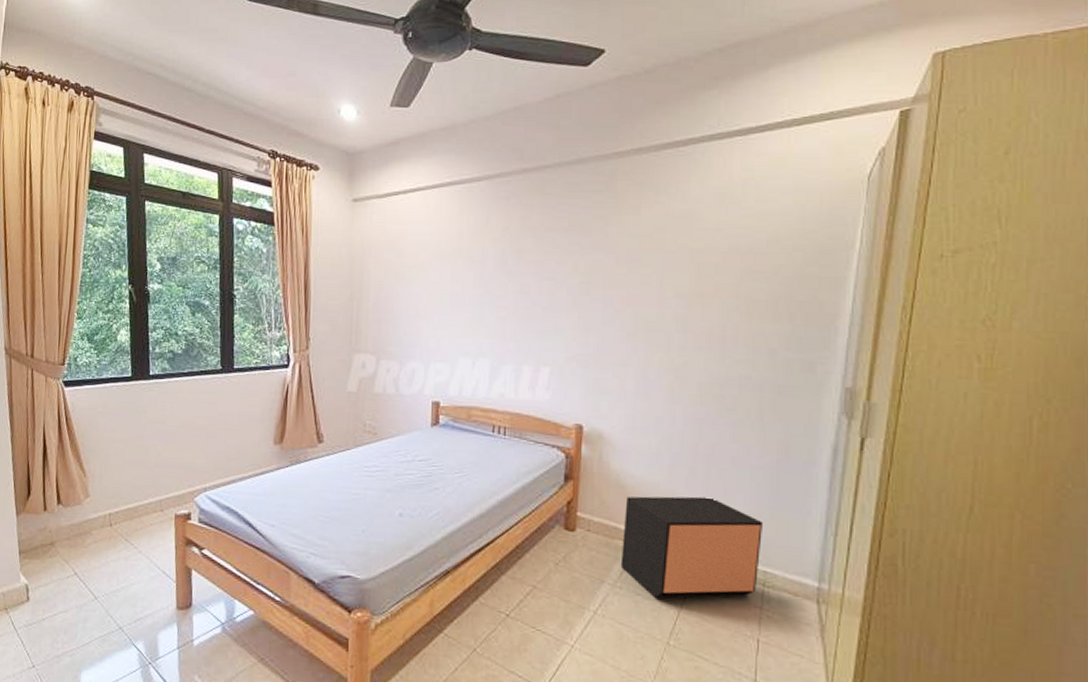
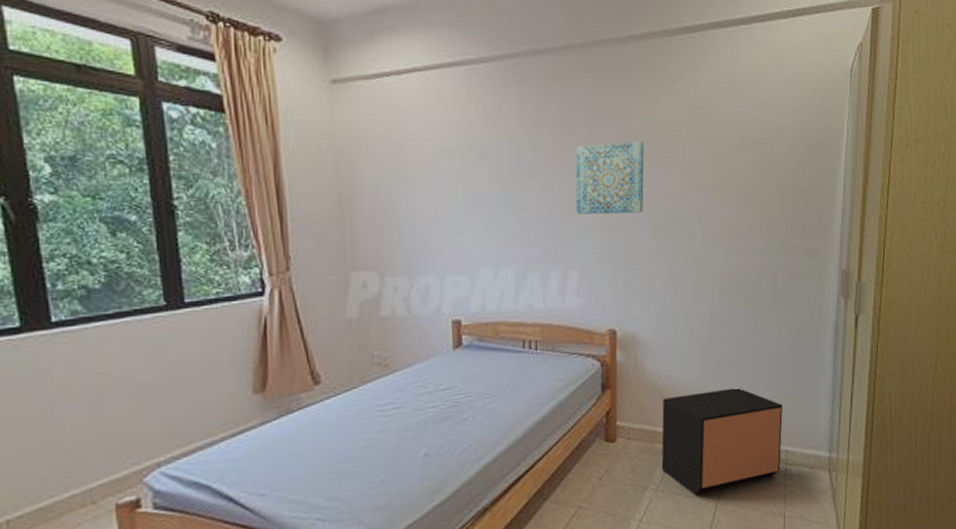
wall art: none [551,250,623,317] -> present [575,142,644,214]

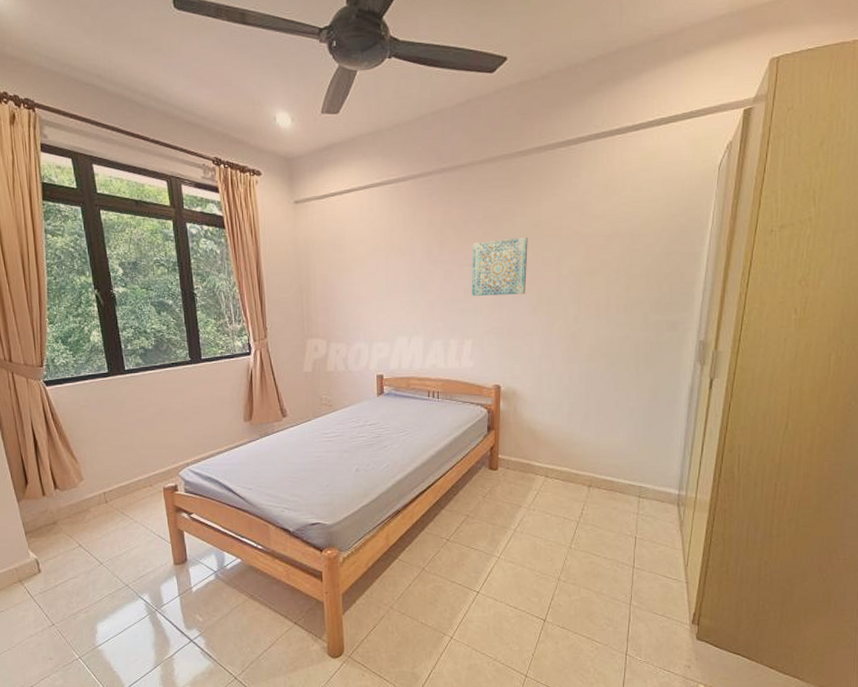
nightstand: present [661,387,783,494] -> none [533,434,638,514]

